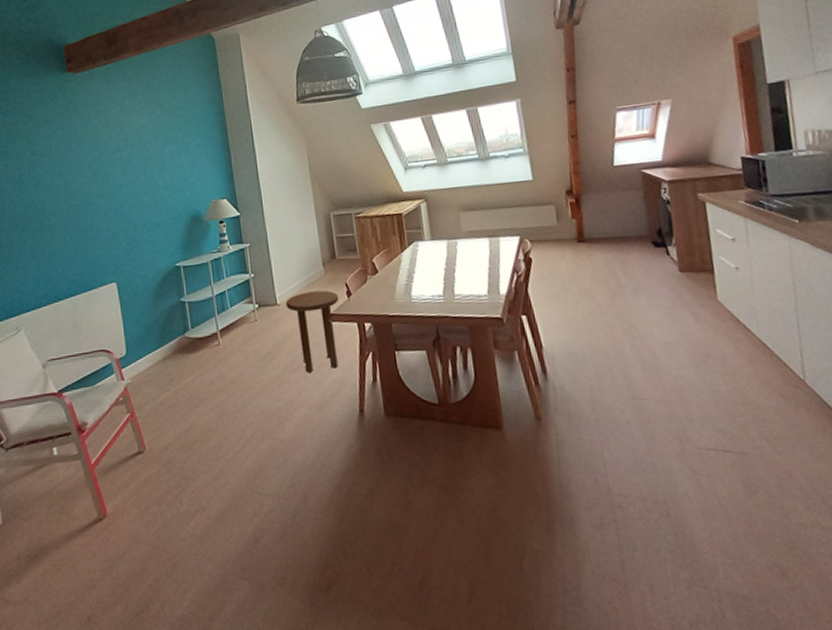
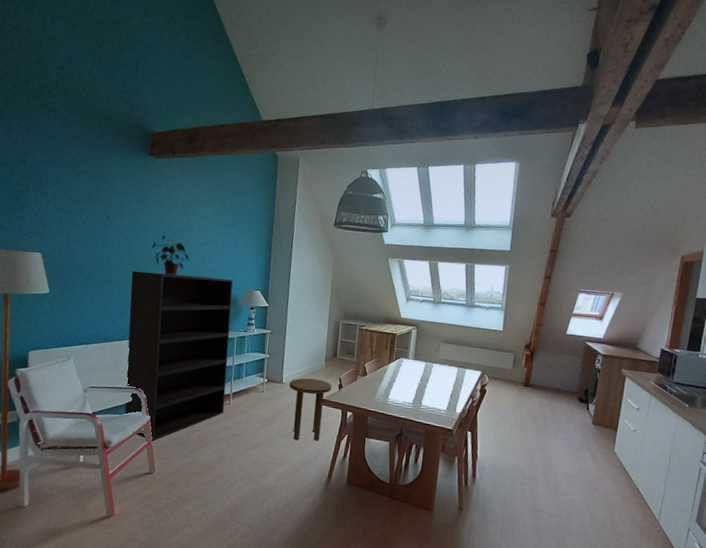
bookshelf: none [73,193,215,411] -> present [124,270,234,441]
potted plant: none [90,157,135,206] -> present [152,234,189,276]

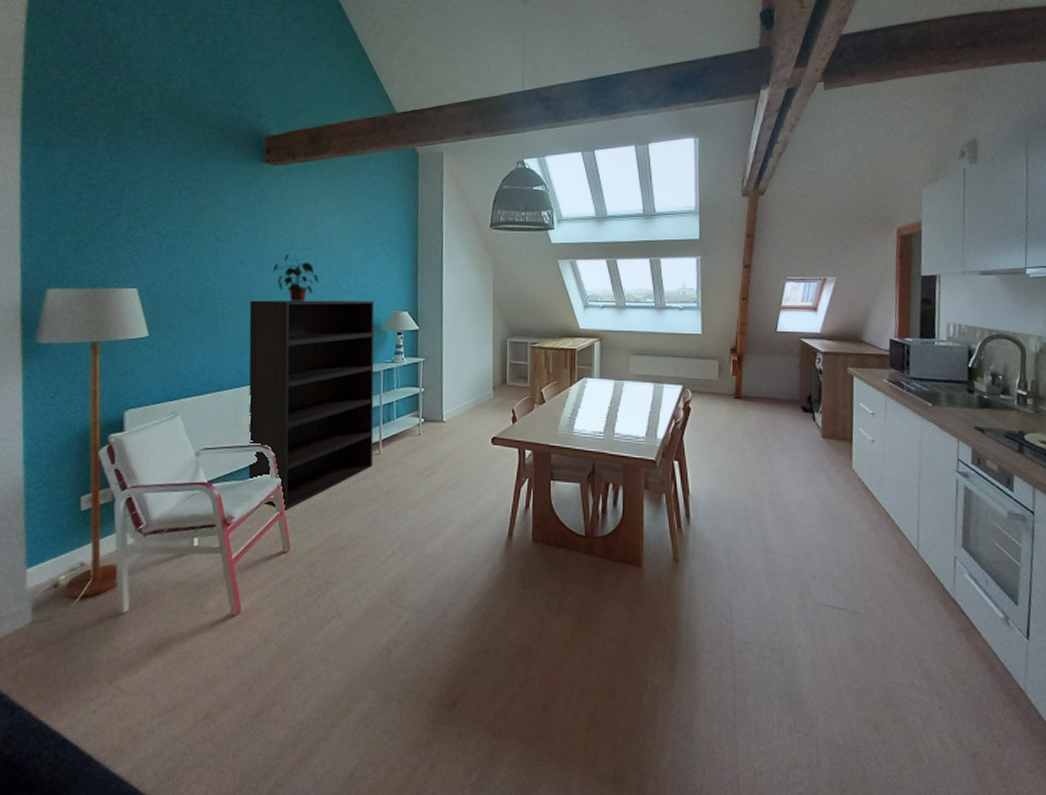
side table: present [289,378,332,441] -> none [451,413,504,493]

